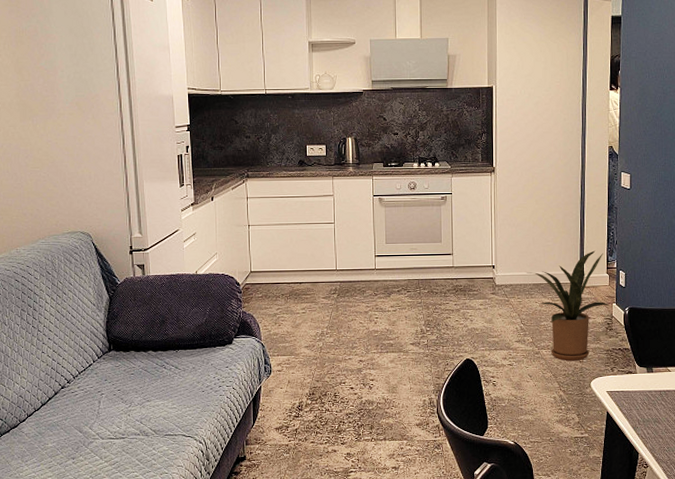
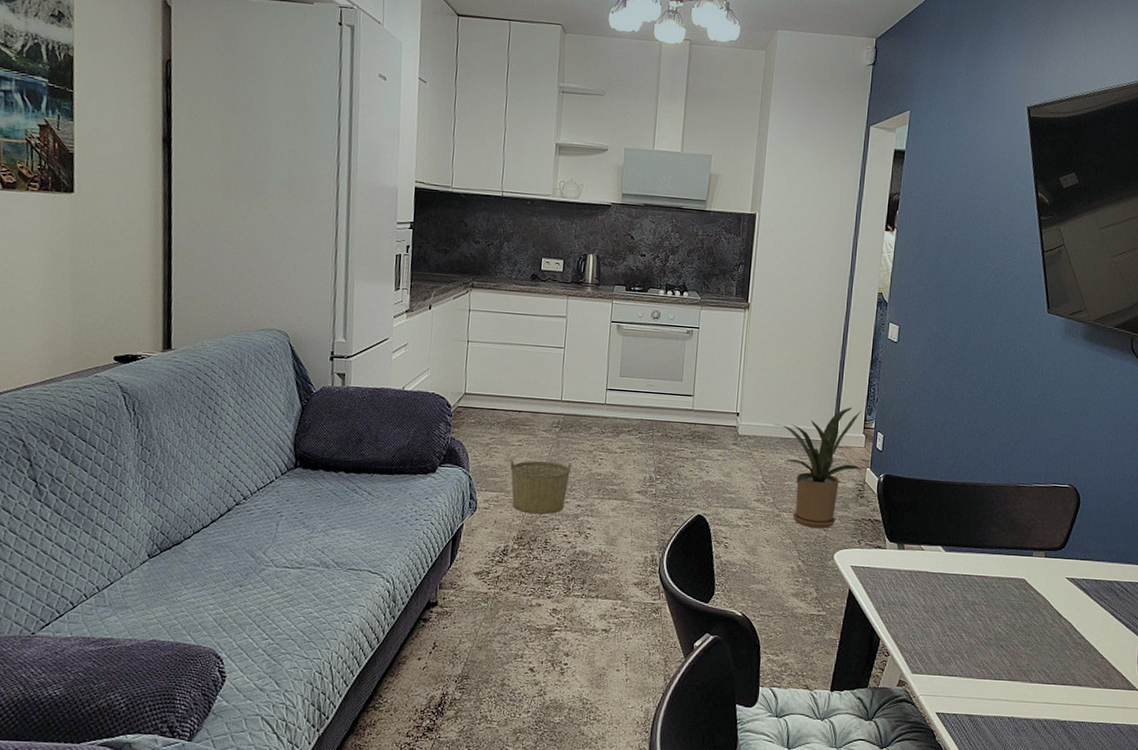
basket: none [296,324,351,372] -> present [510,459,572,514]

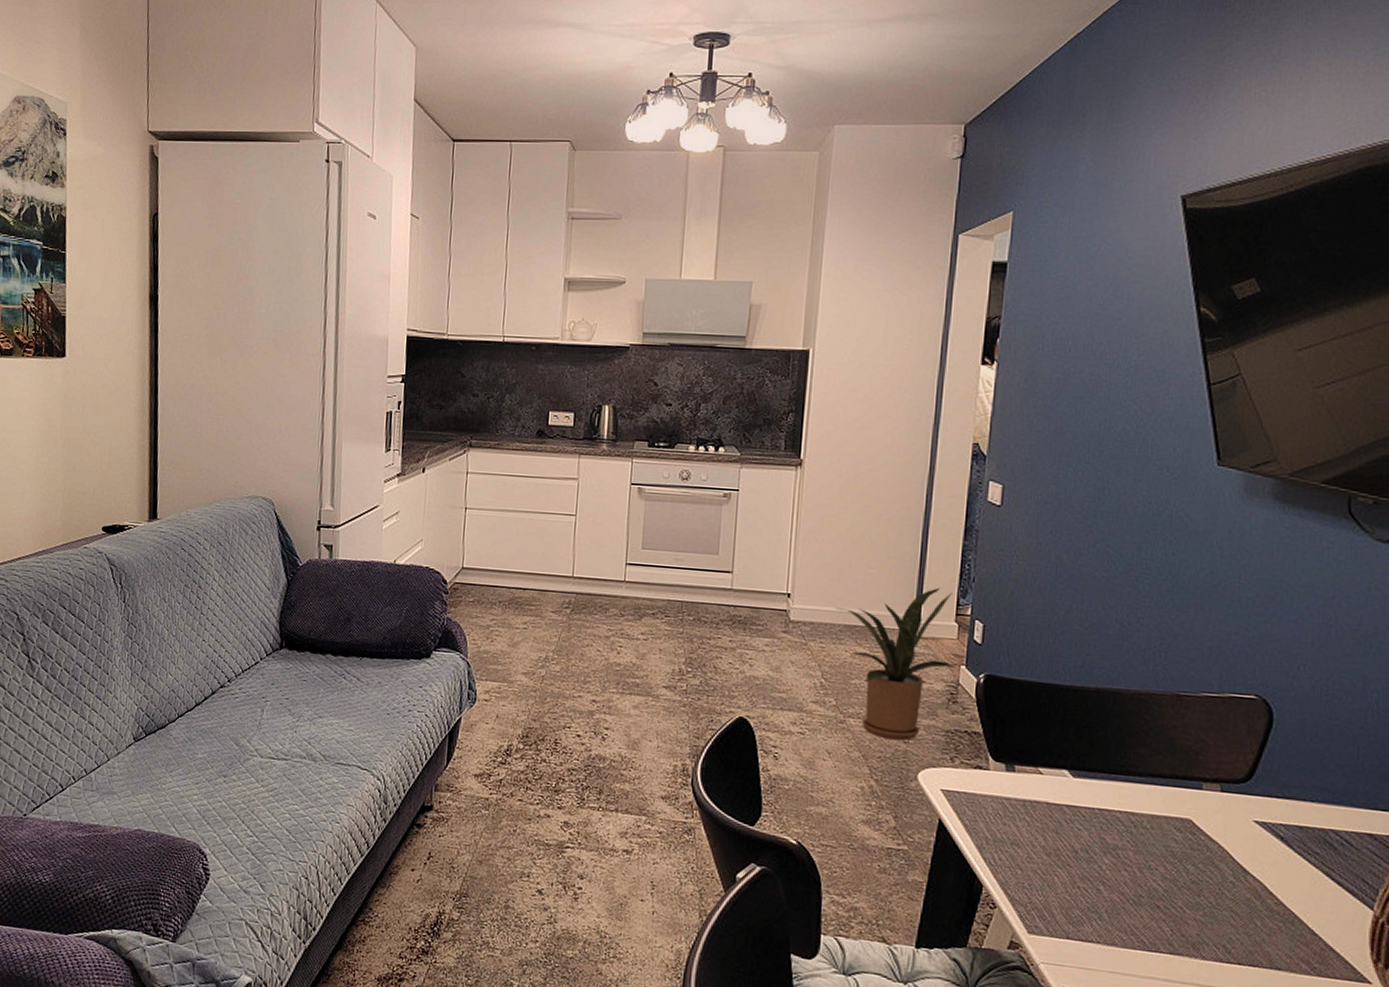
basket: present [510,459,572,514] -> none [513,645,586,710]

